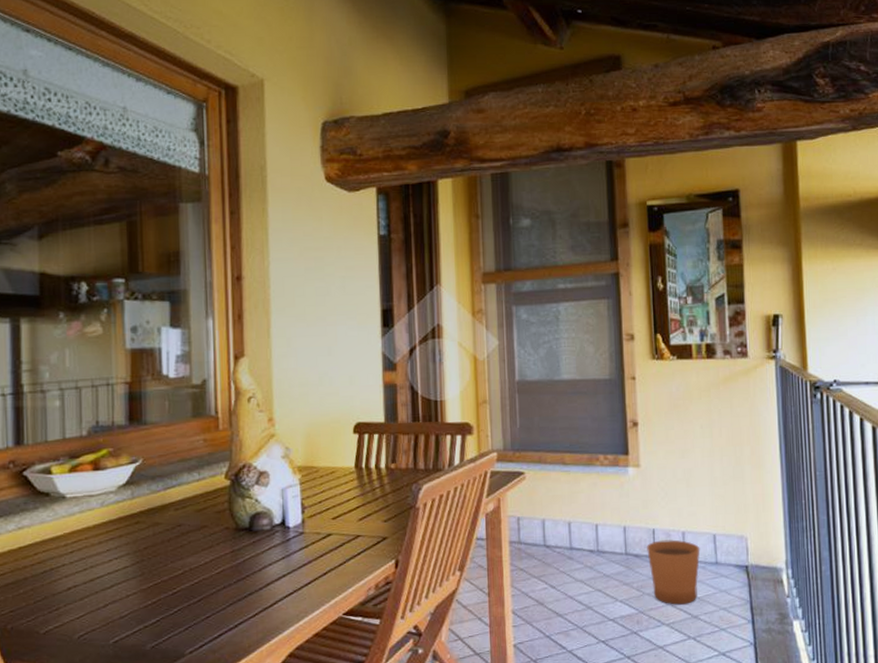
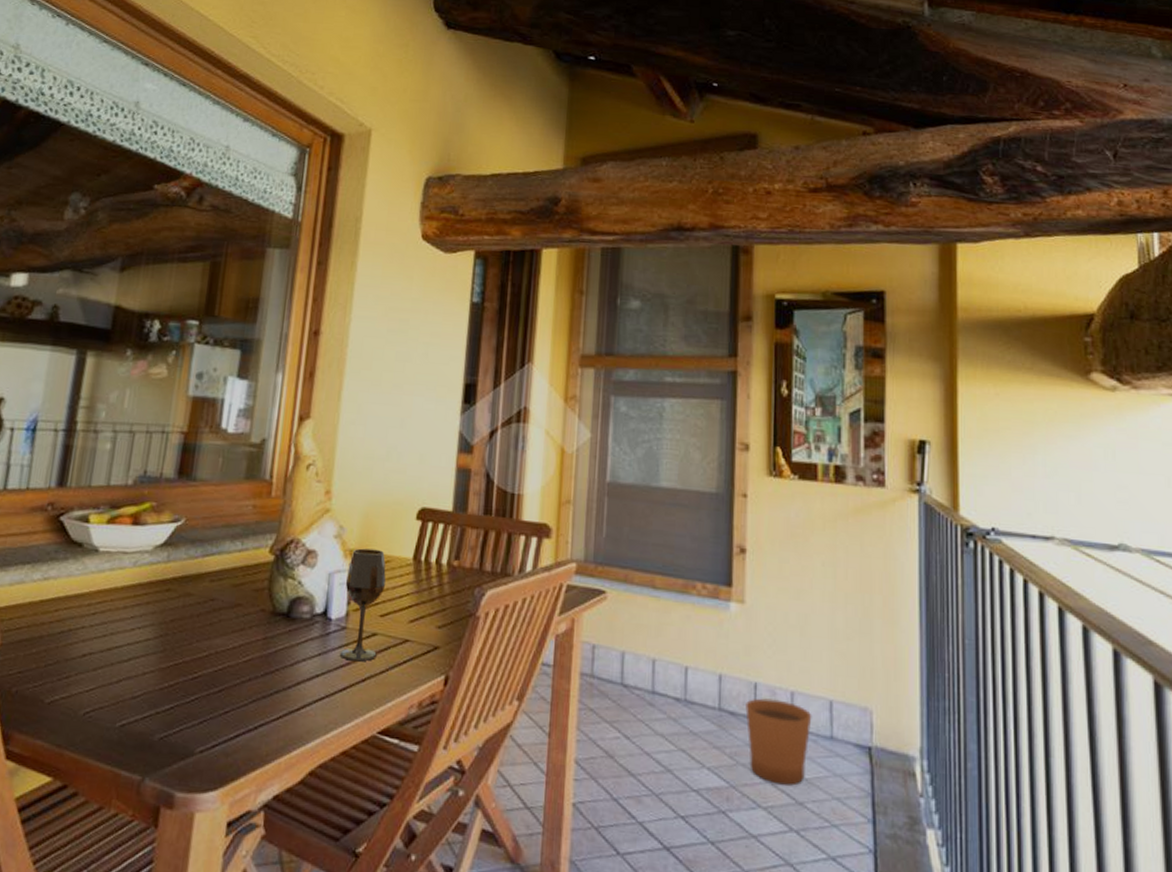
wine glass: none [297,463,334,560] -> present [339,548,386,662]

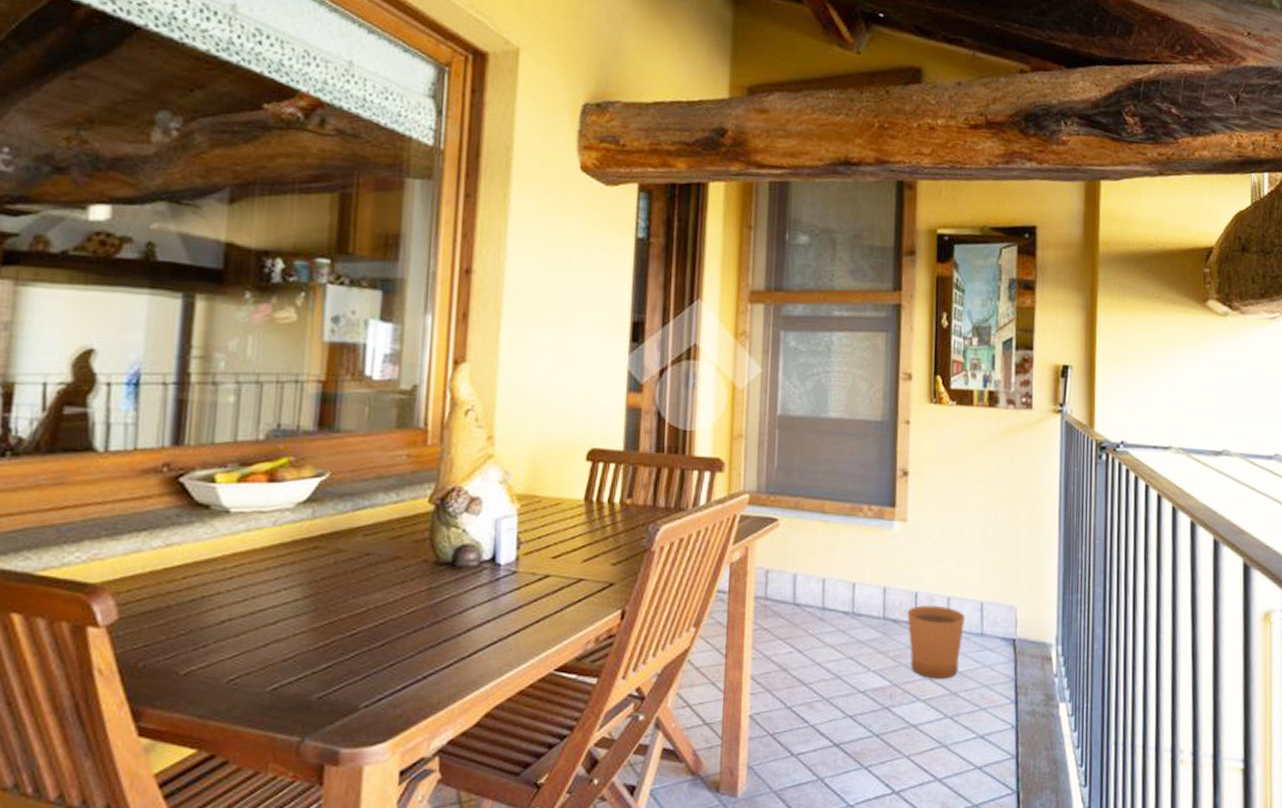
wine glass: present [339,548,386,662] -> none [511,492,557,604]

